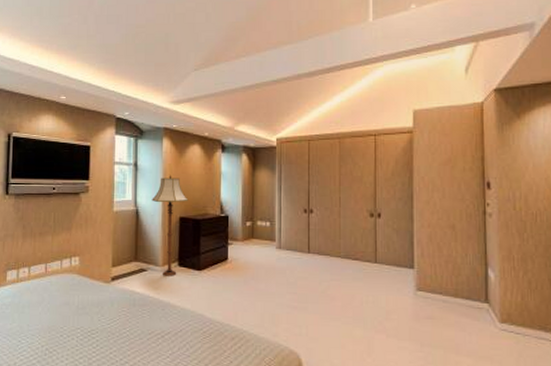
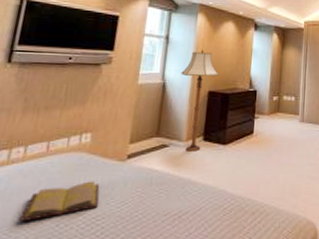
diary: none [33,299,92,331] -> present [19,181,100,223]

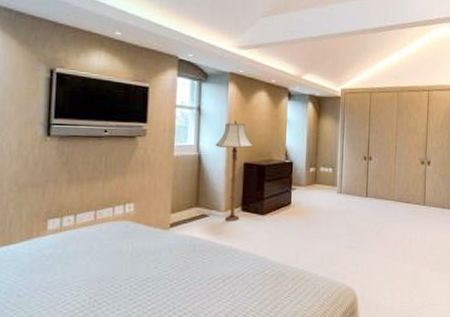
diary: present [19,181,100,223] -> none [78,247,148,283]

